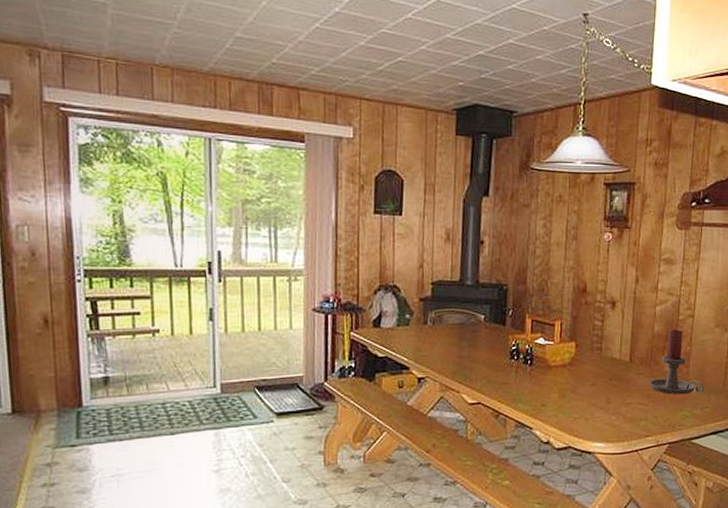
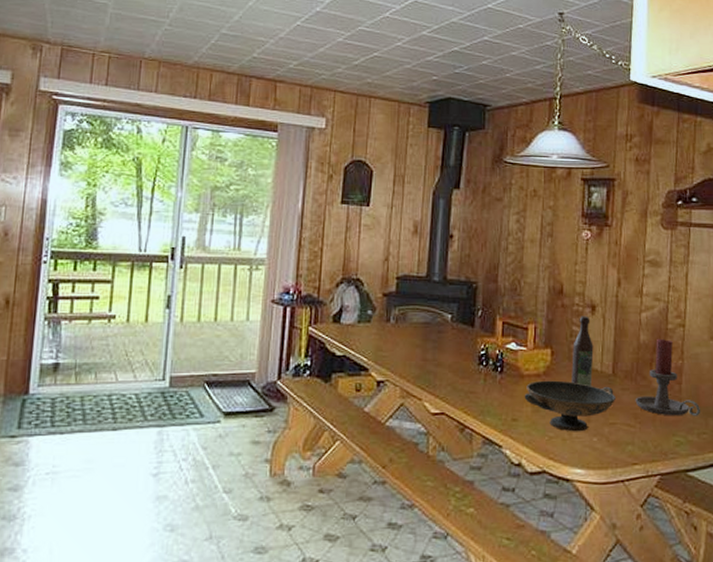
decorative bowl: none [551,369,632,413] -> present [524,380,615,432]
wine bottle: none [594,311,613,374] -> present [571,316,594,387]

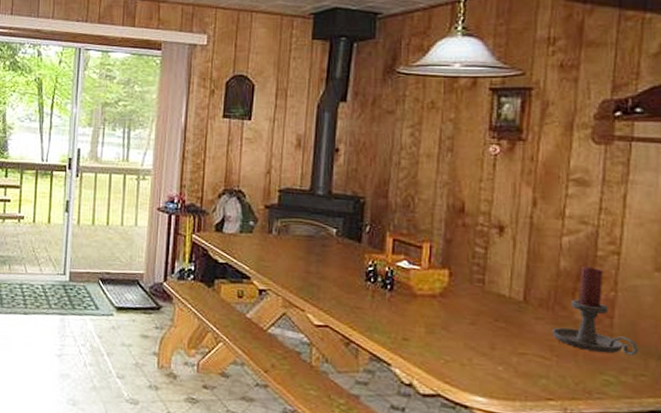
decorative bowl: present [524,380,615,432] -> none [416,301,527,359]
wine bottle: present [571,316,594,387] -> none [473,236,501,313]

